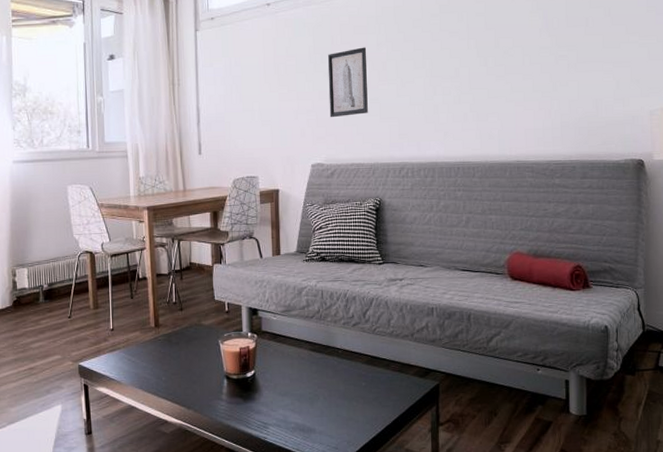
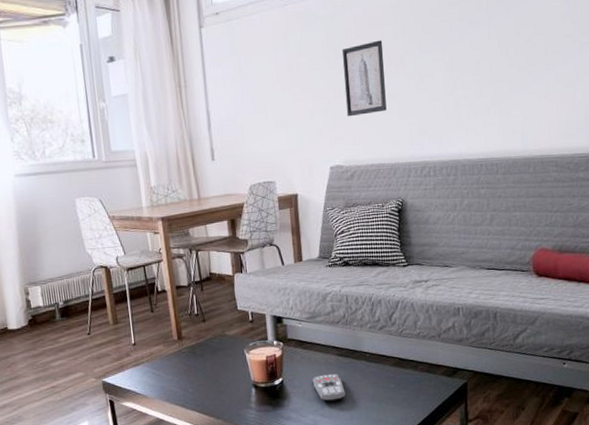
remote control: none [284,368,317,397] -> present [312,373,346,402]

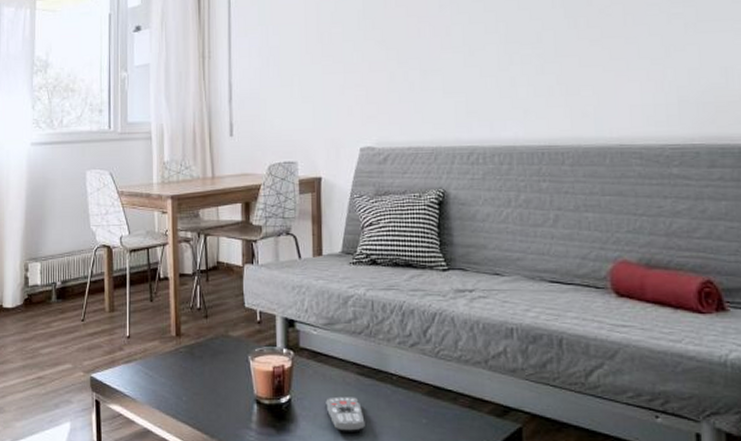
wall art: present [341,40,387,117] -> none [379,10,428,93]

